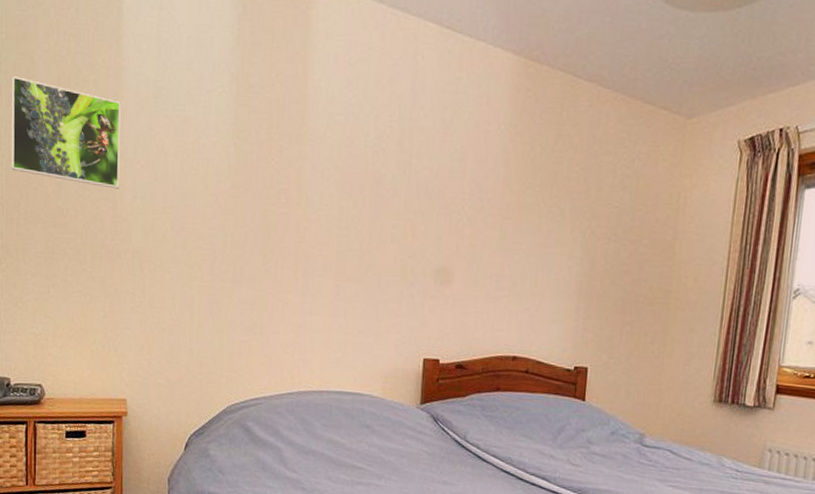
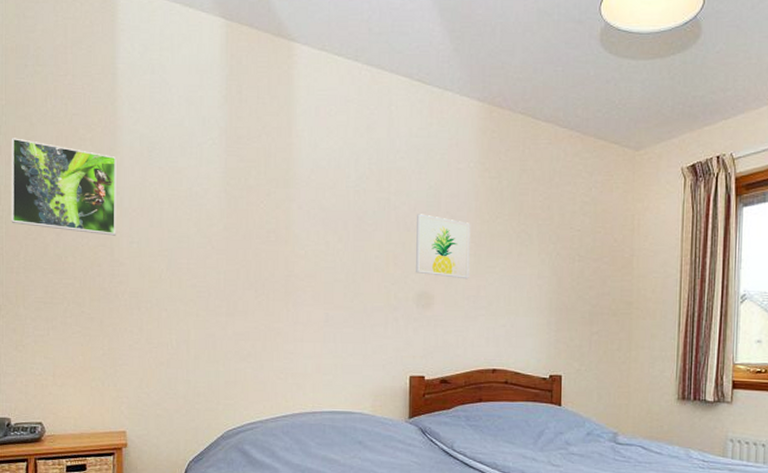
wall art: none [435,180,498,256] -> present [416,214,470,280]

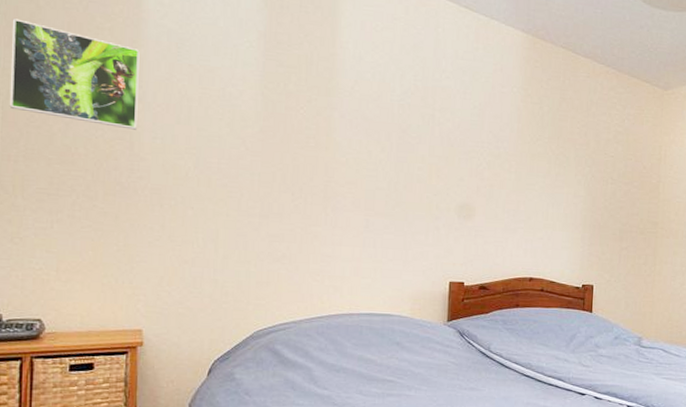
wall art: present [416,214,470,280] -> none [458,131,512,195]

